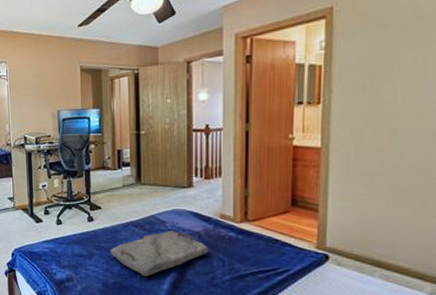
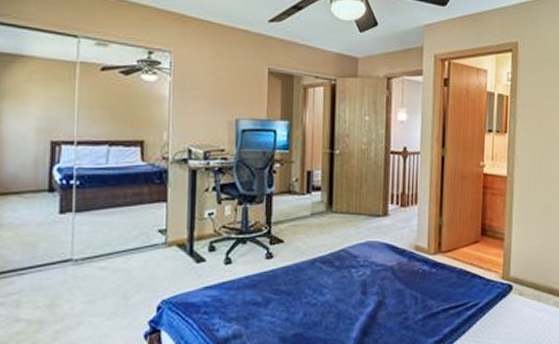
serving tray: present [110,231,208,277] -> none [291,266,402,324]

